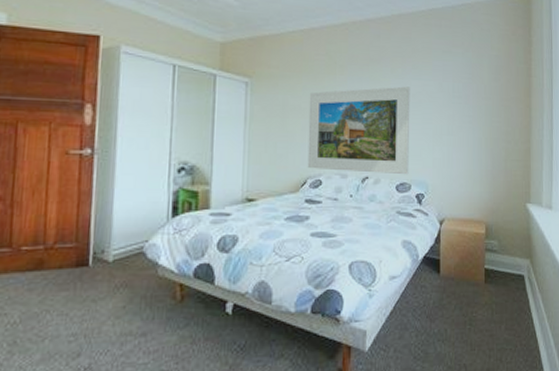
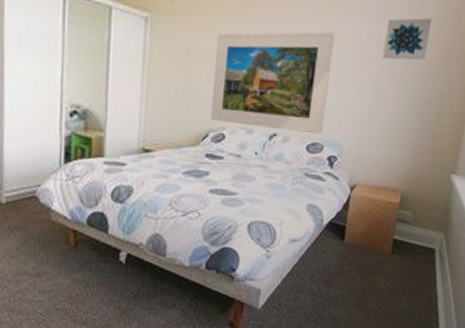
wall art: none [452,71,489,107] -> present [383,18,432,60]

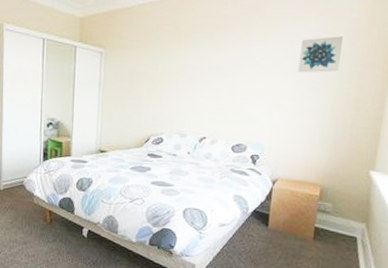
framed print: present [210,31,336,135] -> none [151,53,254,137]

